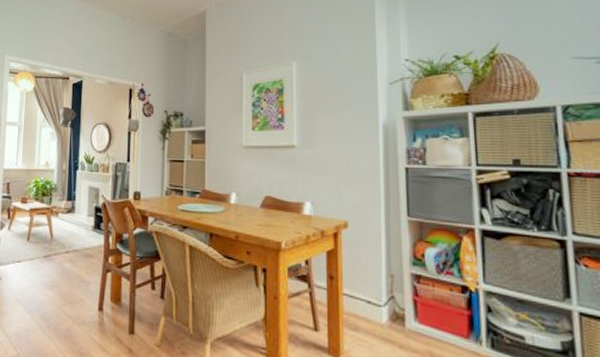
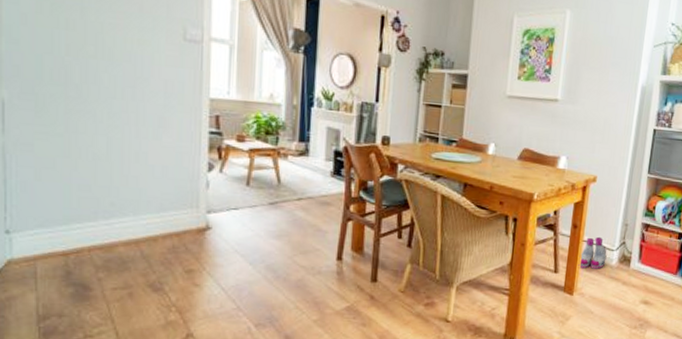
boots: none [341,289,374,328] -> present [578,236,607,269]

